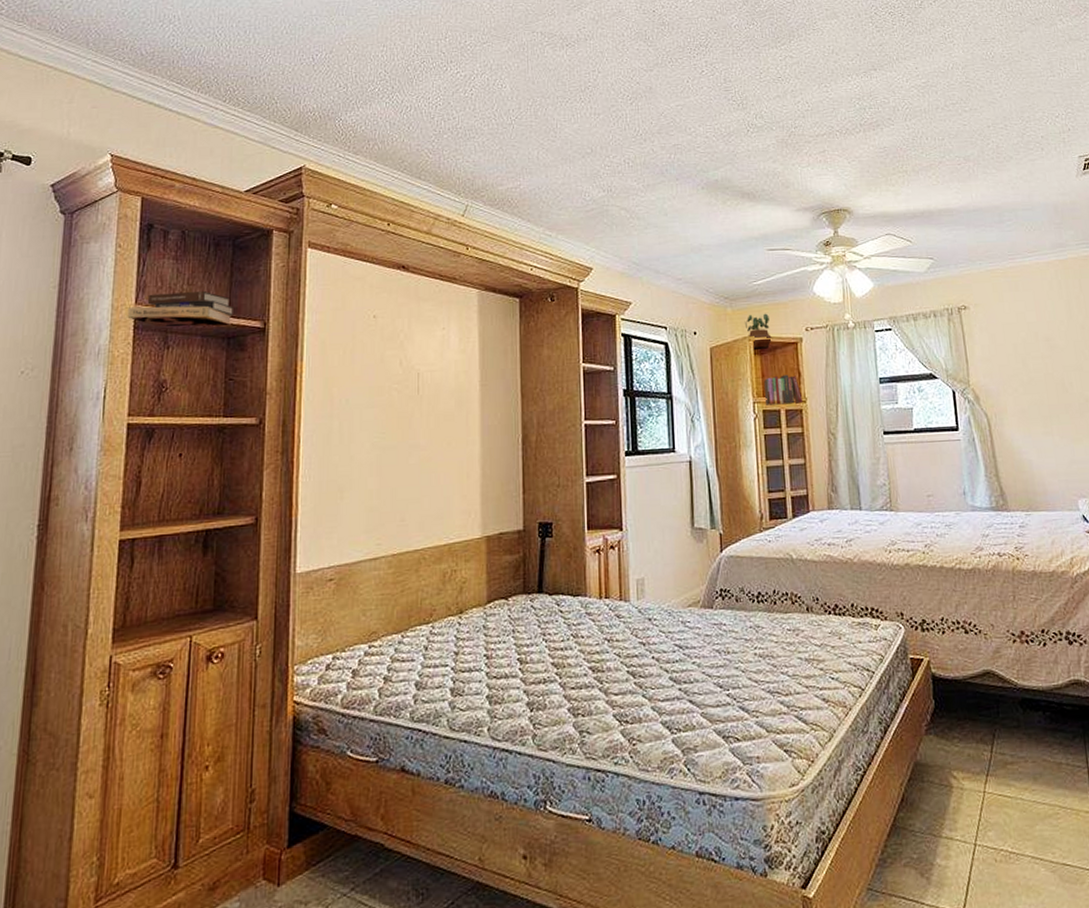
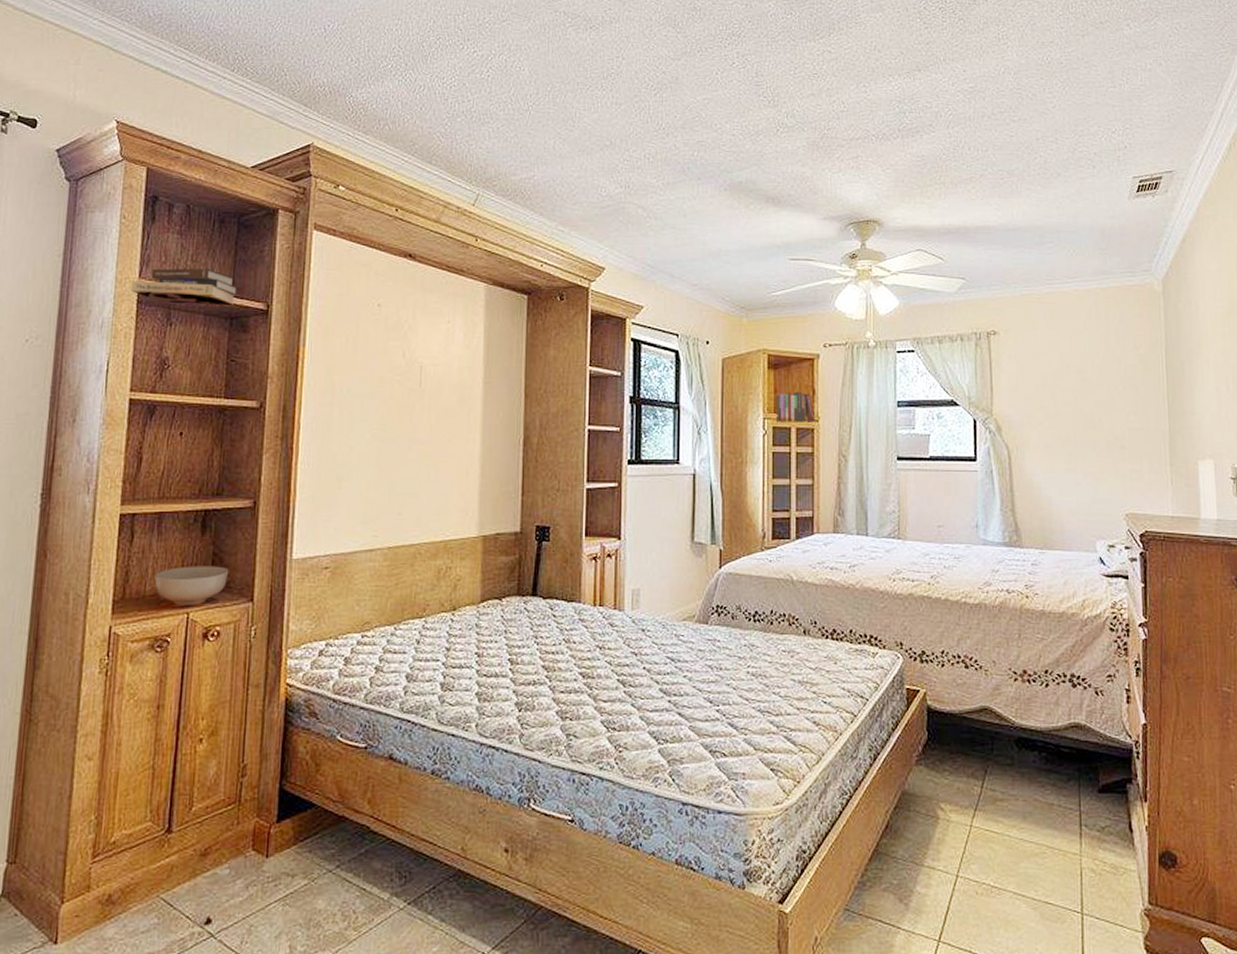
bowl: none [155,585,232,630] -> present [154,566,229,607]
potted plant: present [744,313,773,351] -> none [760,326,789,365]

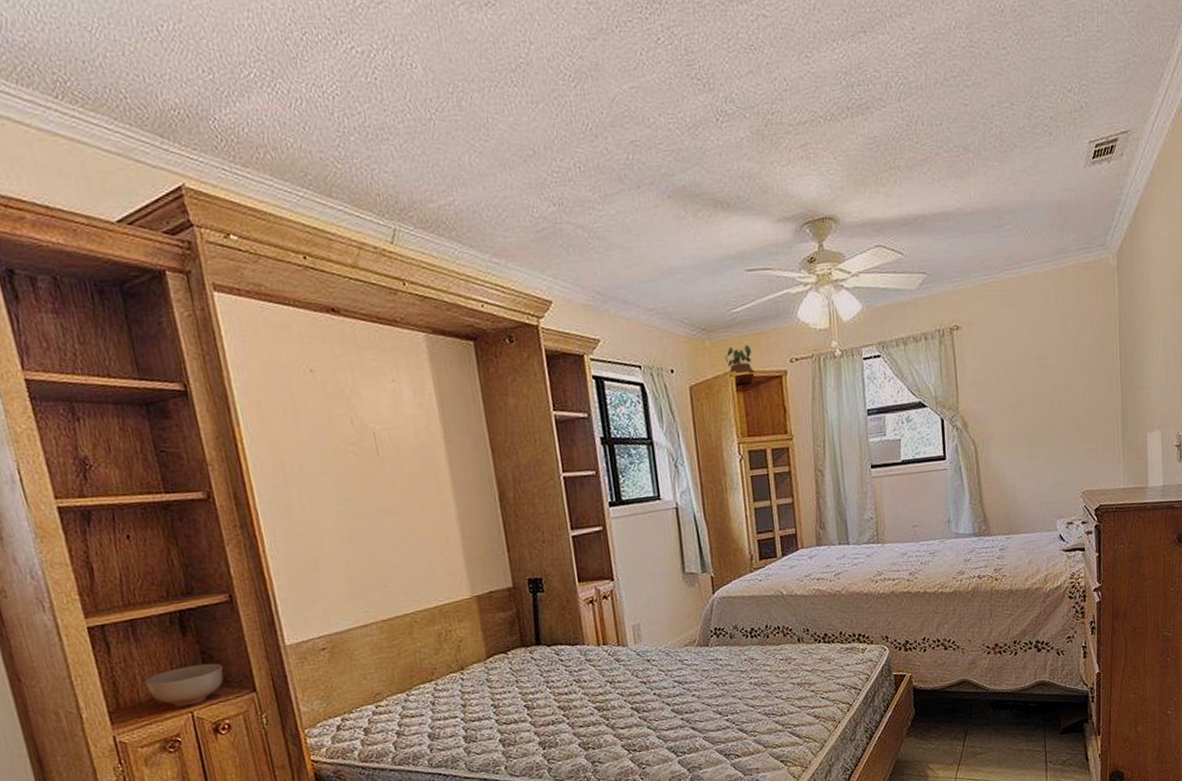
books: present [130,268,238,306] -> none [14,349,146,396]
potted plant: none [760,326,789,365] -> present [724,344,756,387]
books: present [775,391,816,422] -> none [747,411,790,445]

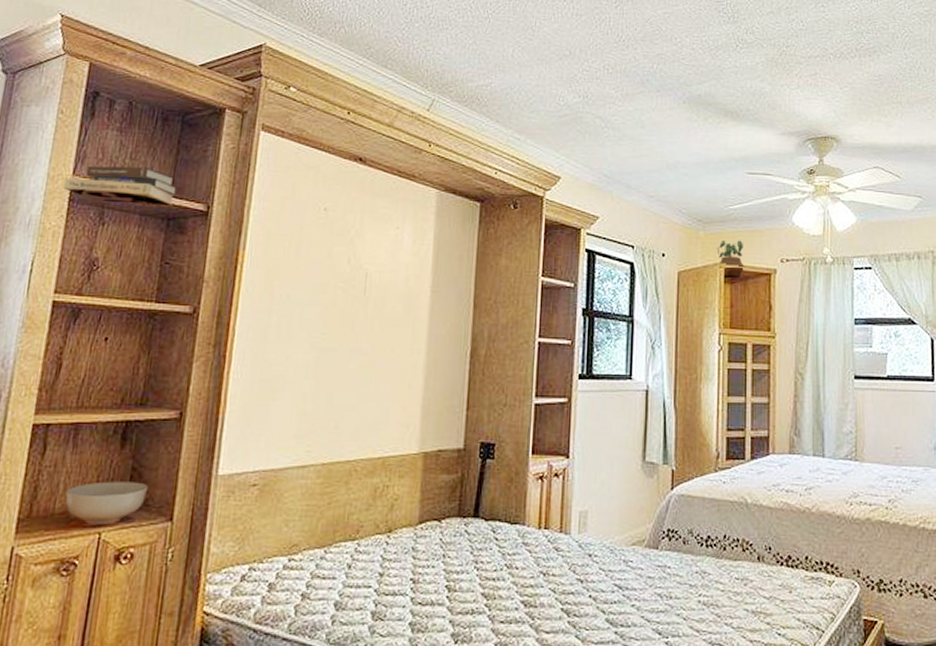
books: none [14,349,146,396] -> present [62,165,177,207]

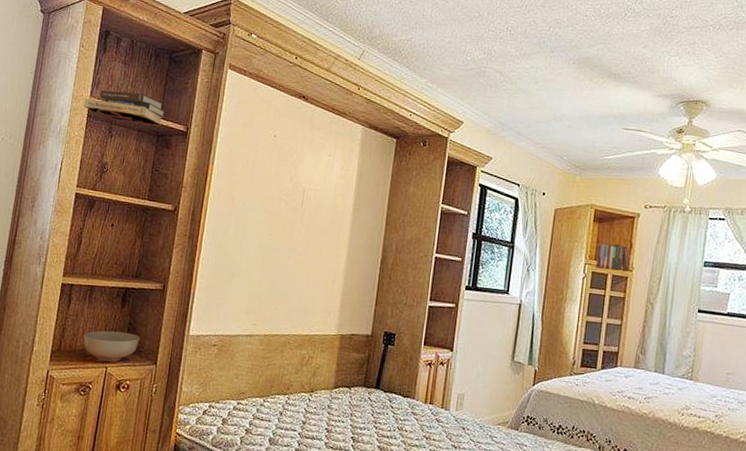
potted plant: present [716,240,746,279] -> none [589,186,613,219]
books: none [731,307,772,339] -> present [595,243,630,272]

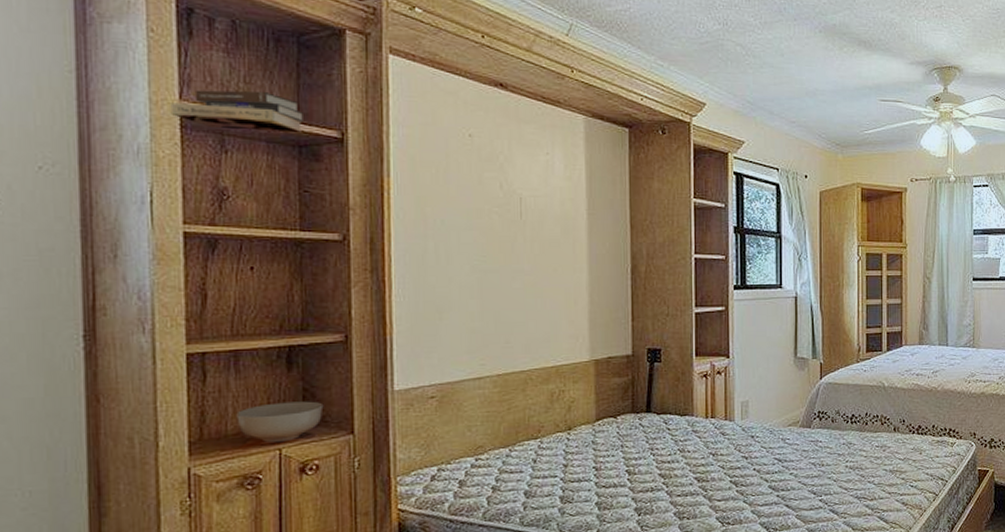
books: present [595,243,630,272] -> none [868,221,904,249]

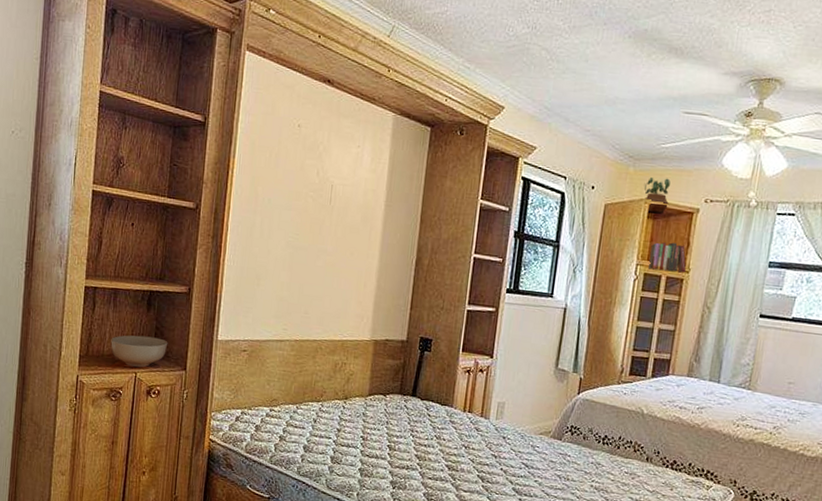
books: present [170,89,305,133] -> none [94,76,181,116]
potted plant: none [854,162,880,197] -> present [643,178,671,215]
books: none [868,221,904,249] -> present [647,242,687,273]

